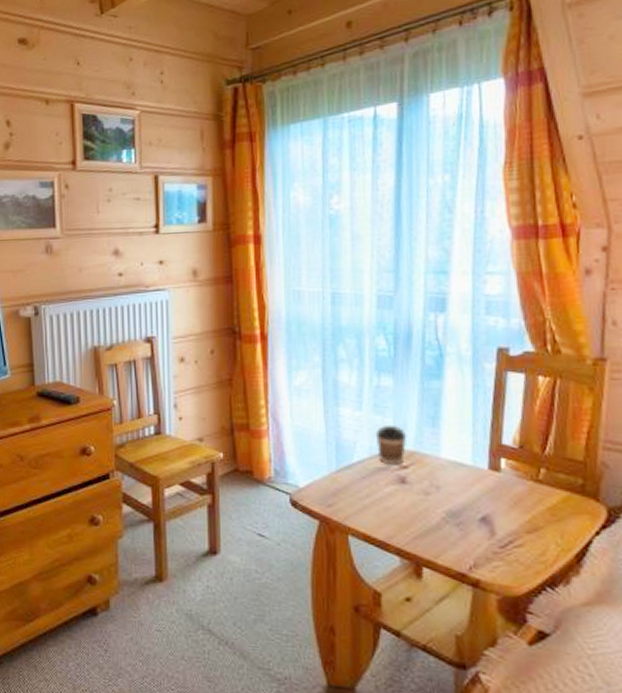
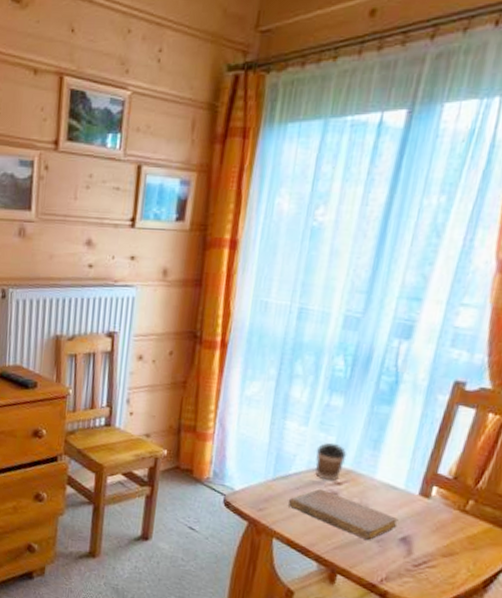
notebook: none [358,475,474,526] -> present [289,488,399,541]

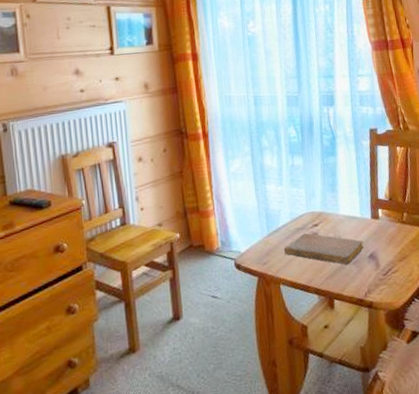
coffee cup: present [315,442,347,481] -> none [293,193,316,226]

